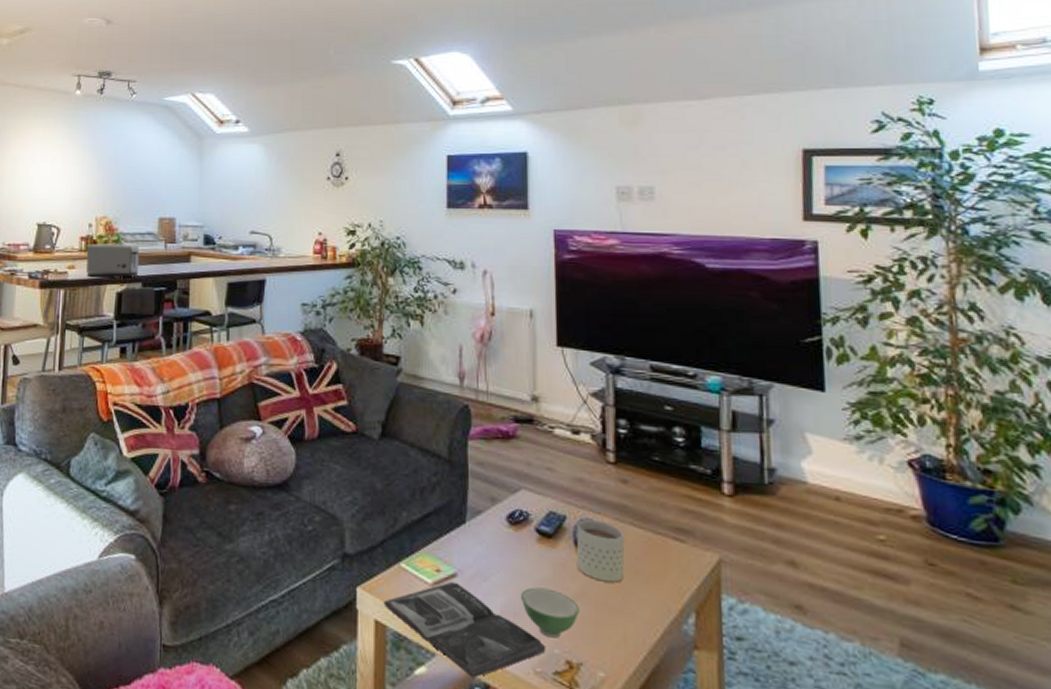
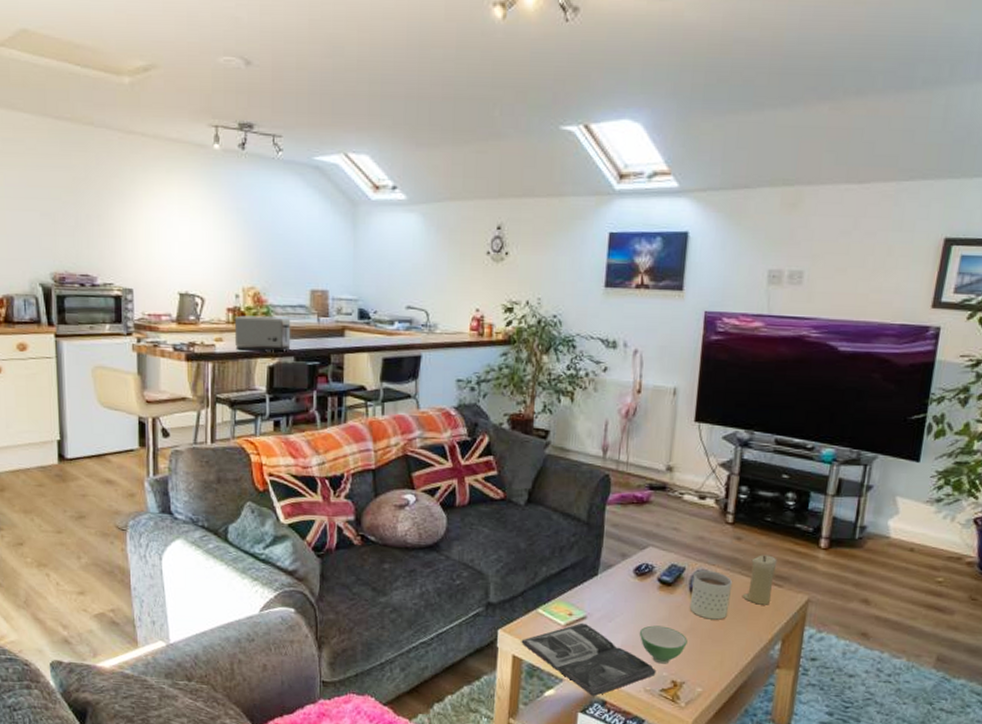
candle: none [638,501,675,565] -> present [742,555,777,605]

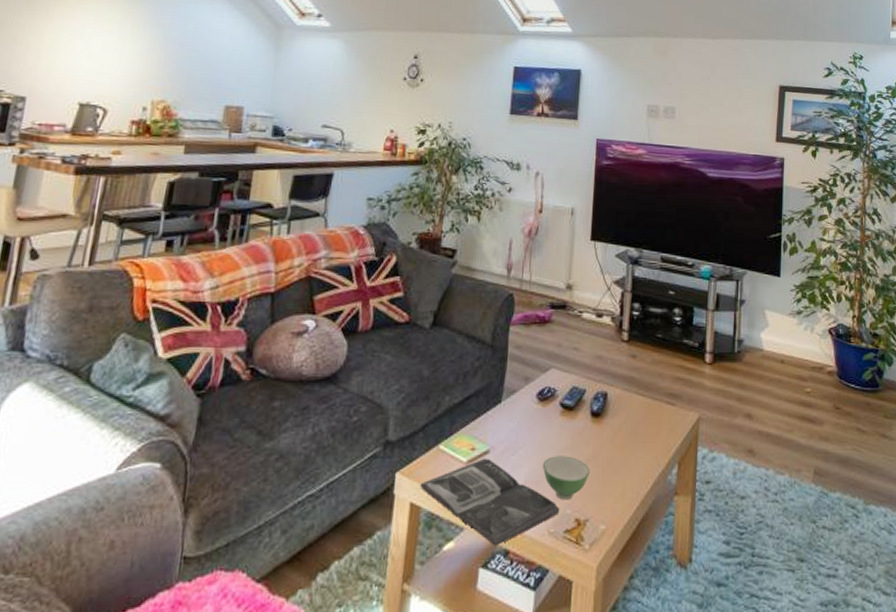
toaster: present [234,315,291,352] -> none [134,128,201,167]
mug: present [689,570,733,620] -> none [590,392,631,445]
candle: present [742,555,777,605] -> none [639,372,669,426]

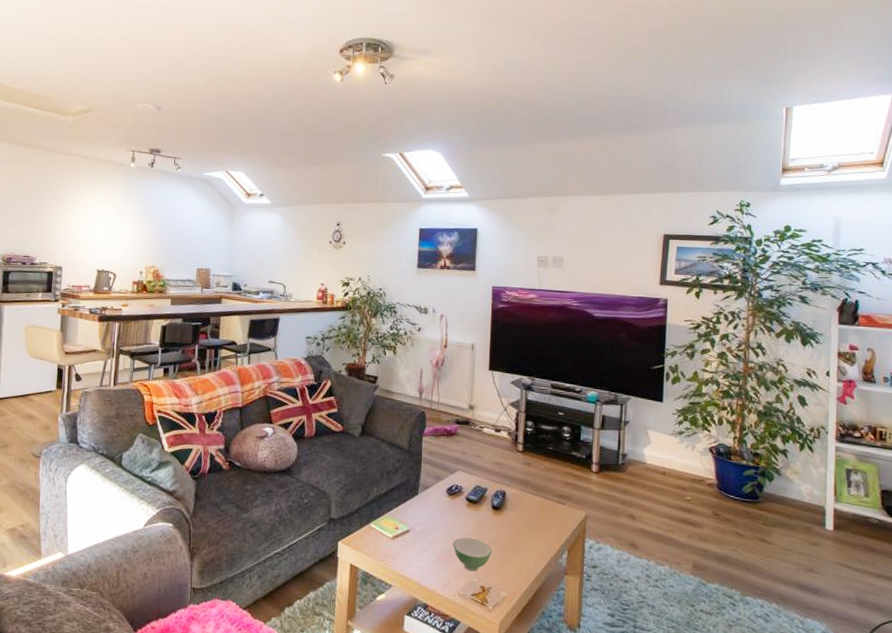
magazine: present [420,458,560,547] -> none [357,535,468,601]

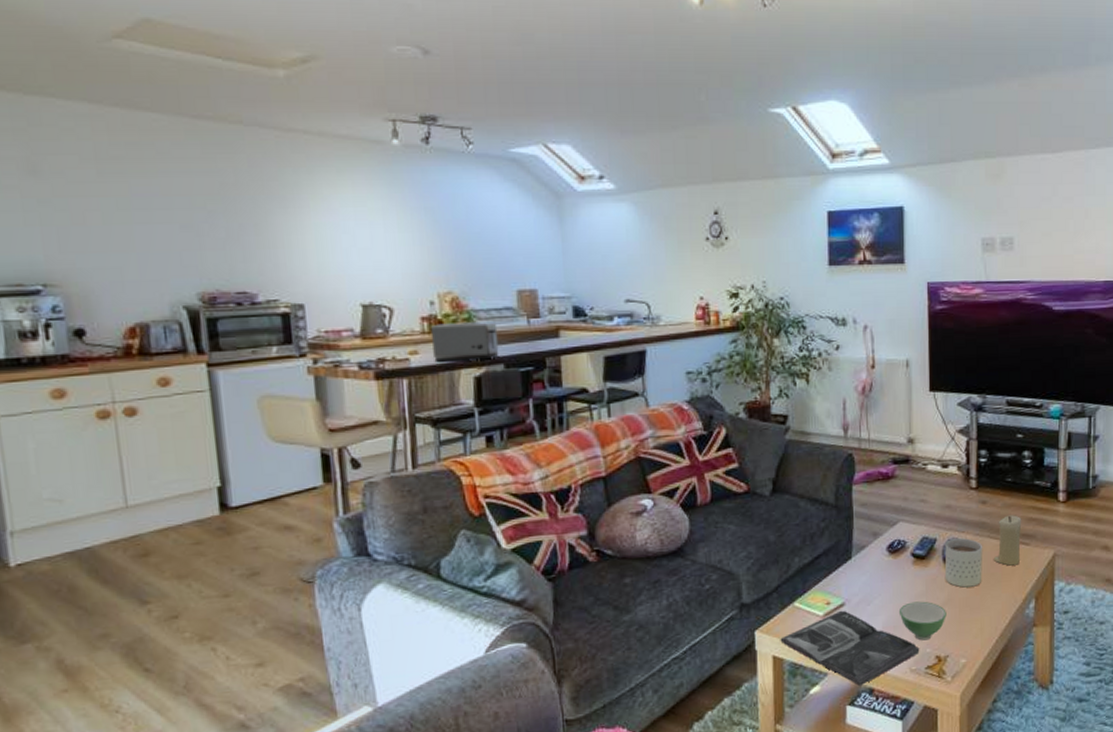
toaster: none [137,287,181,315] -> present [430,321,499,362]
magazine: none [357,535,468,601] -> present [780,610,920,687]
mug: none [492,490,526,533] -> present [944,538,983,588]
candle: none [533,477,560,520] -> present [993,515,1022,566]

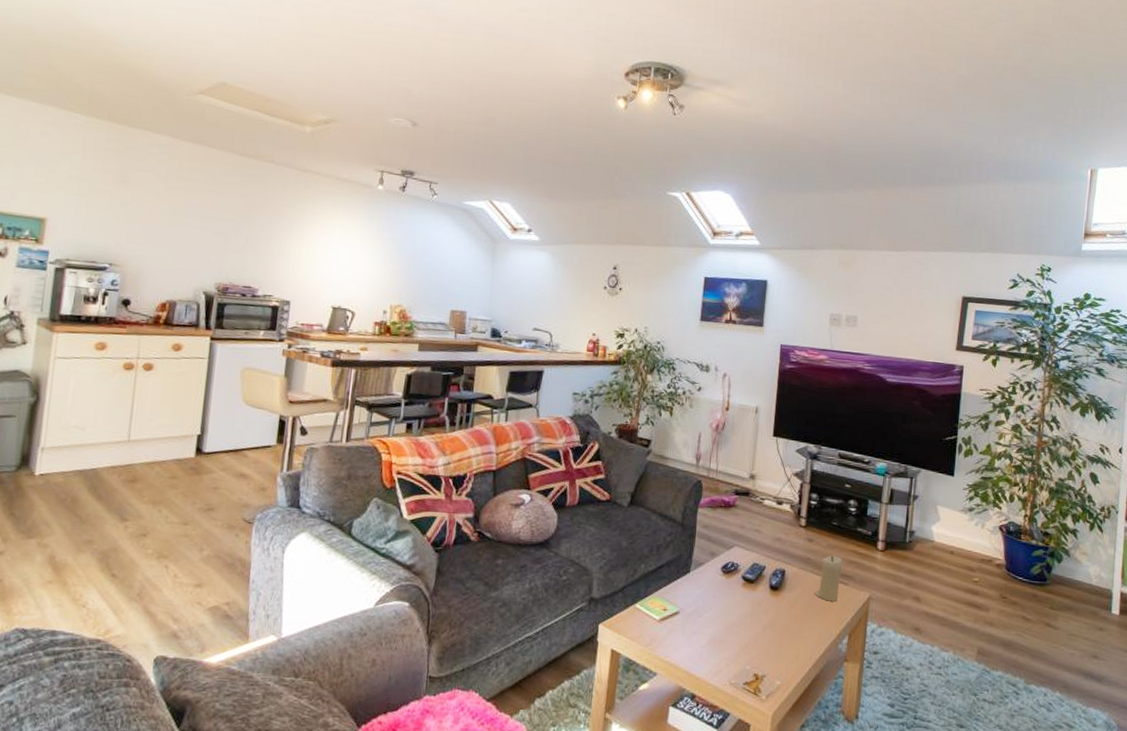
toaster: present [430,321,499,362] -> none [378,329,431,362]
magazine: present [780,610,920,687] -> none [619,617,741,691]
bowl: present [898,601,947,641] -> none [725,620,768,658]
mug: present [944,538,983,588] -> none [769,569,806,616]

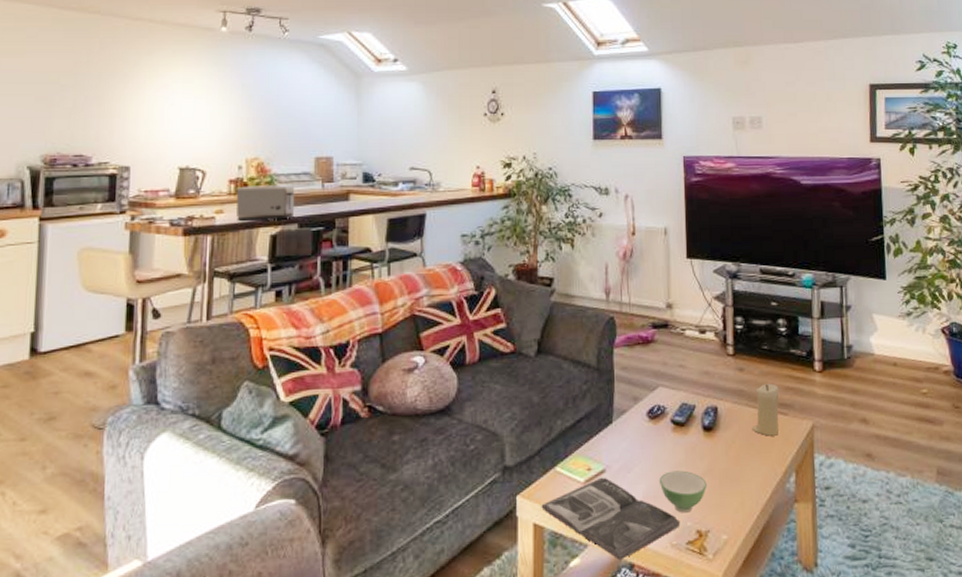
toaster: none [378,329,431,362] -> present [236,185,295,221]
magazine: none [619,617,741,691] -> present [541,477,681,561]
bowl: none [725,620,768,658] -> present [658,470,707,513]

